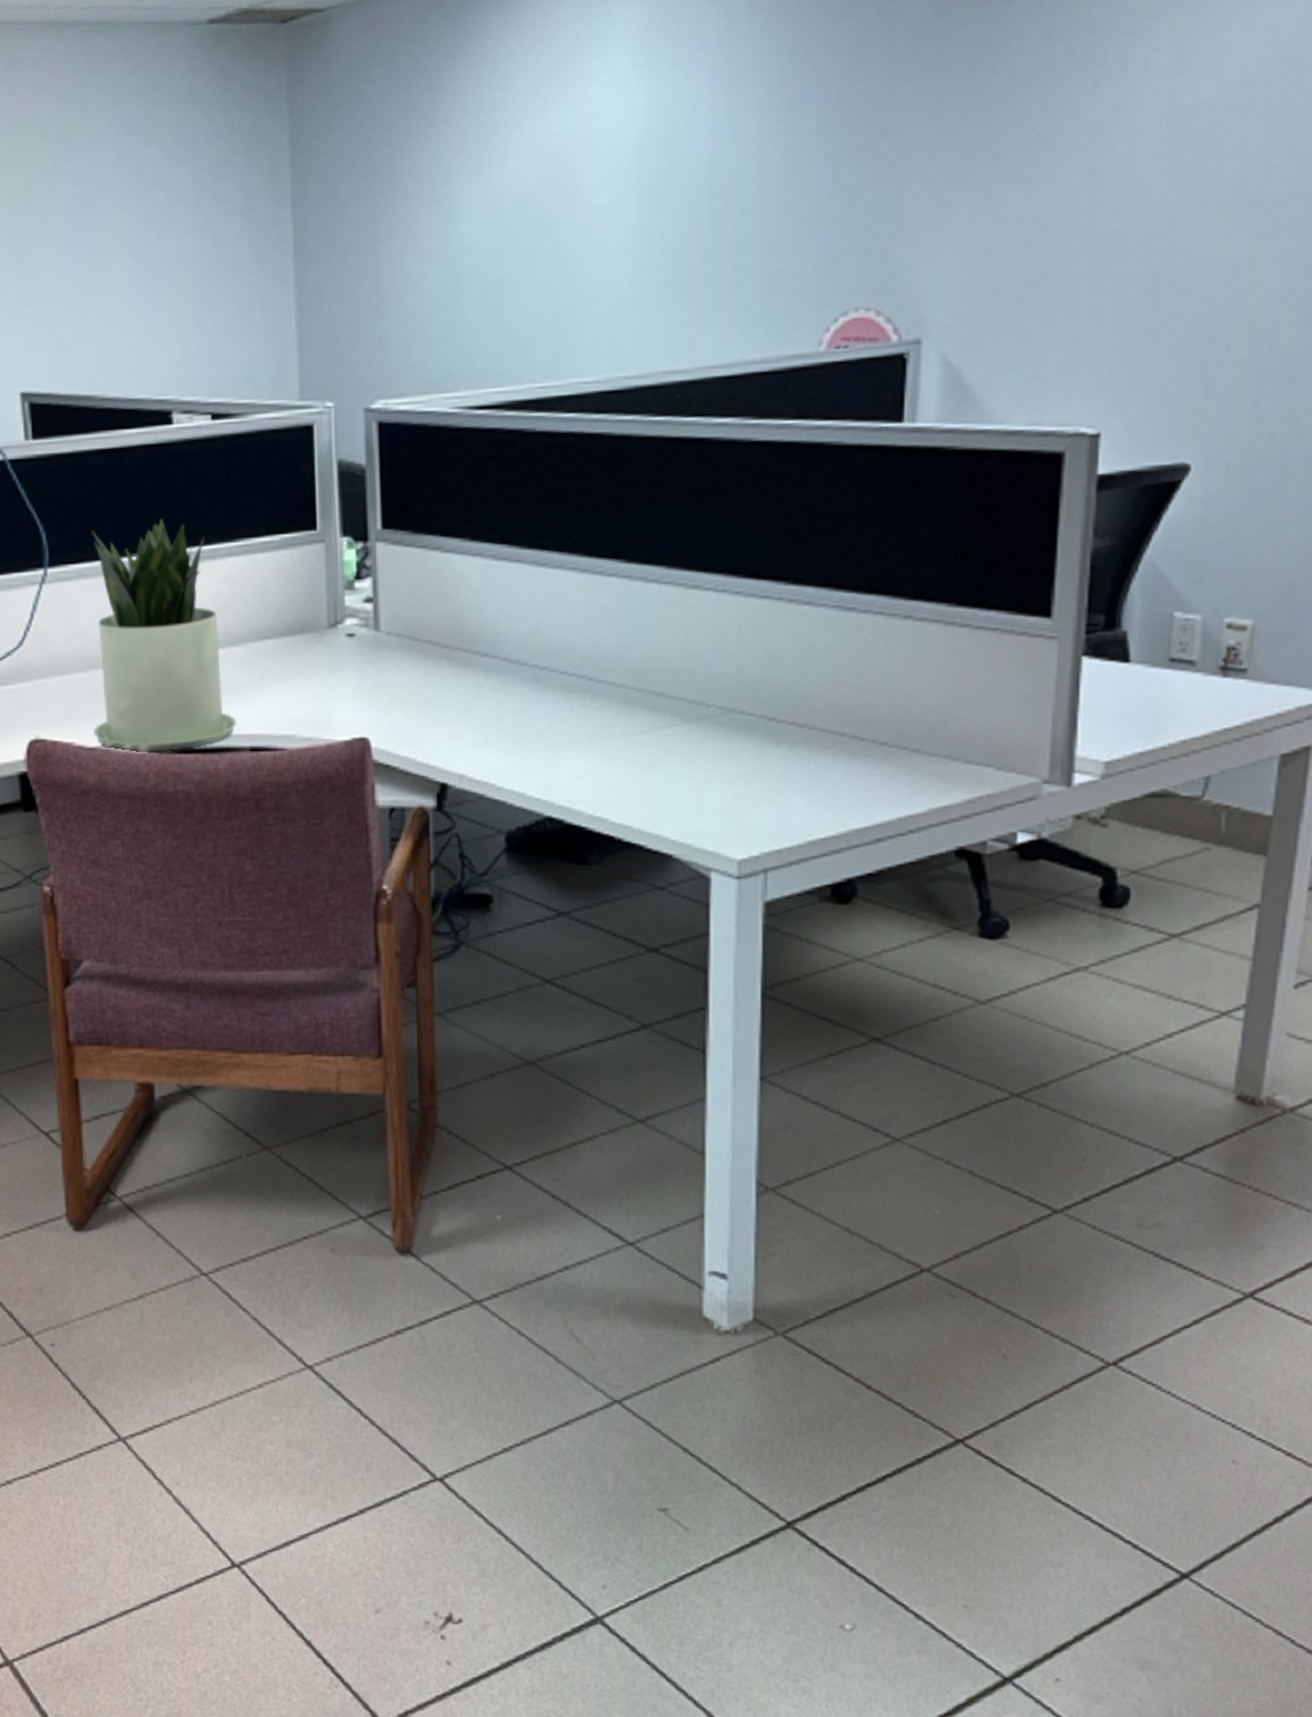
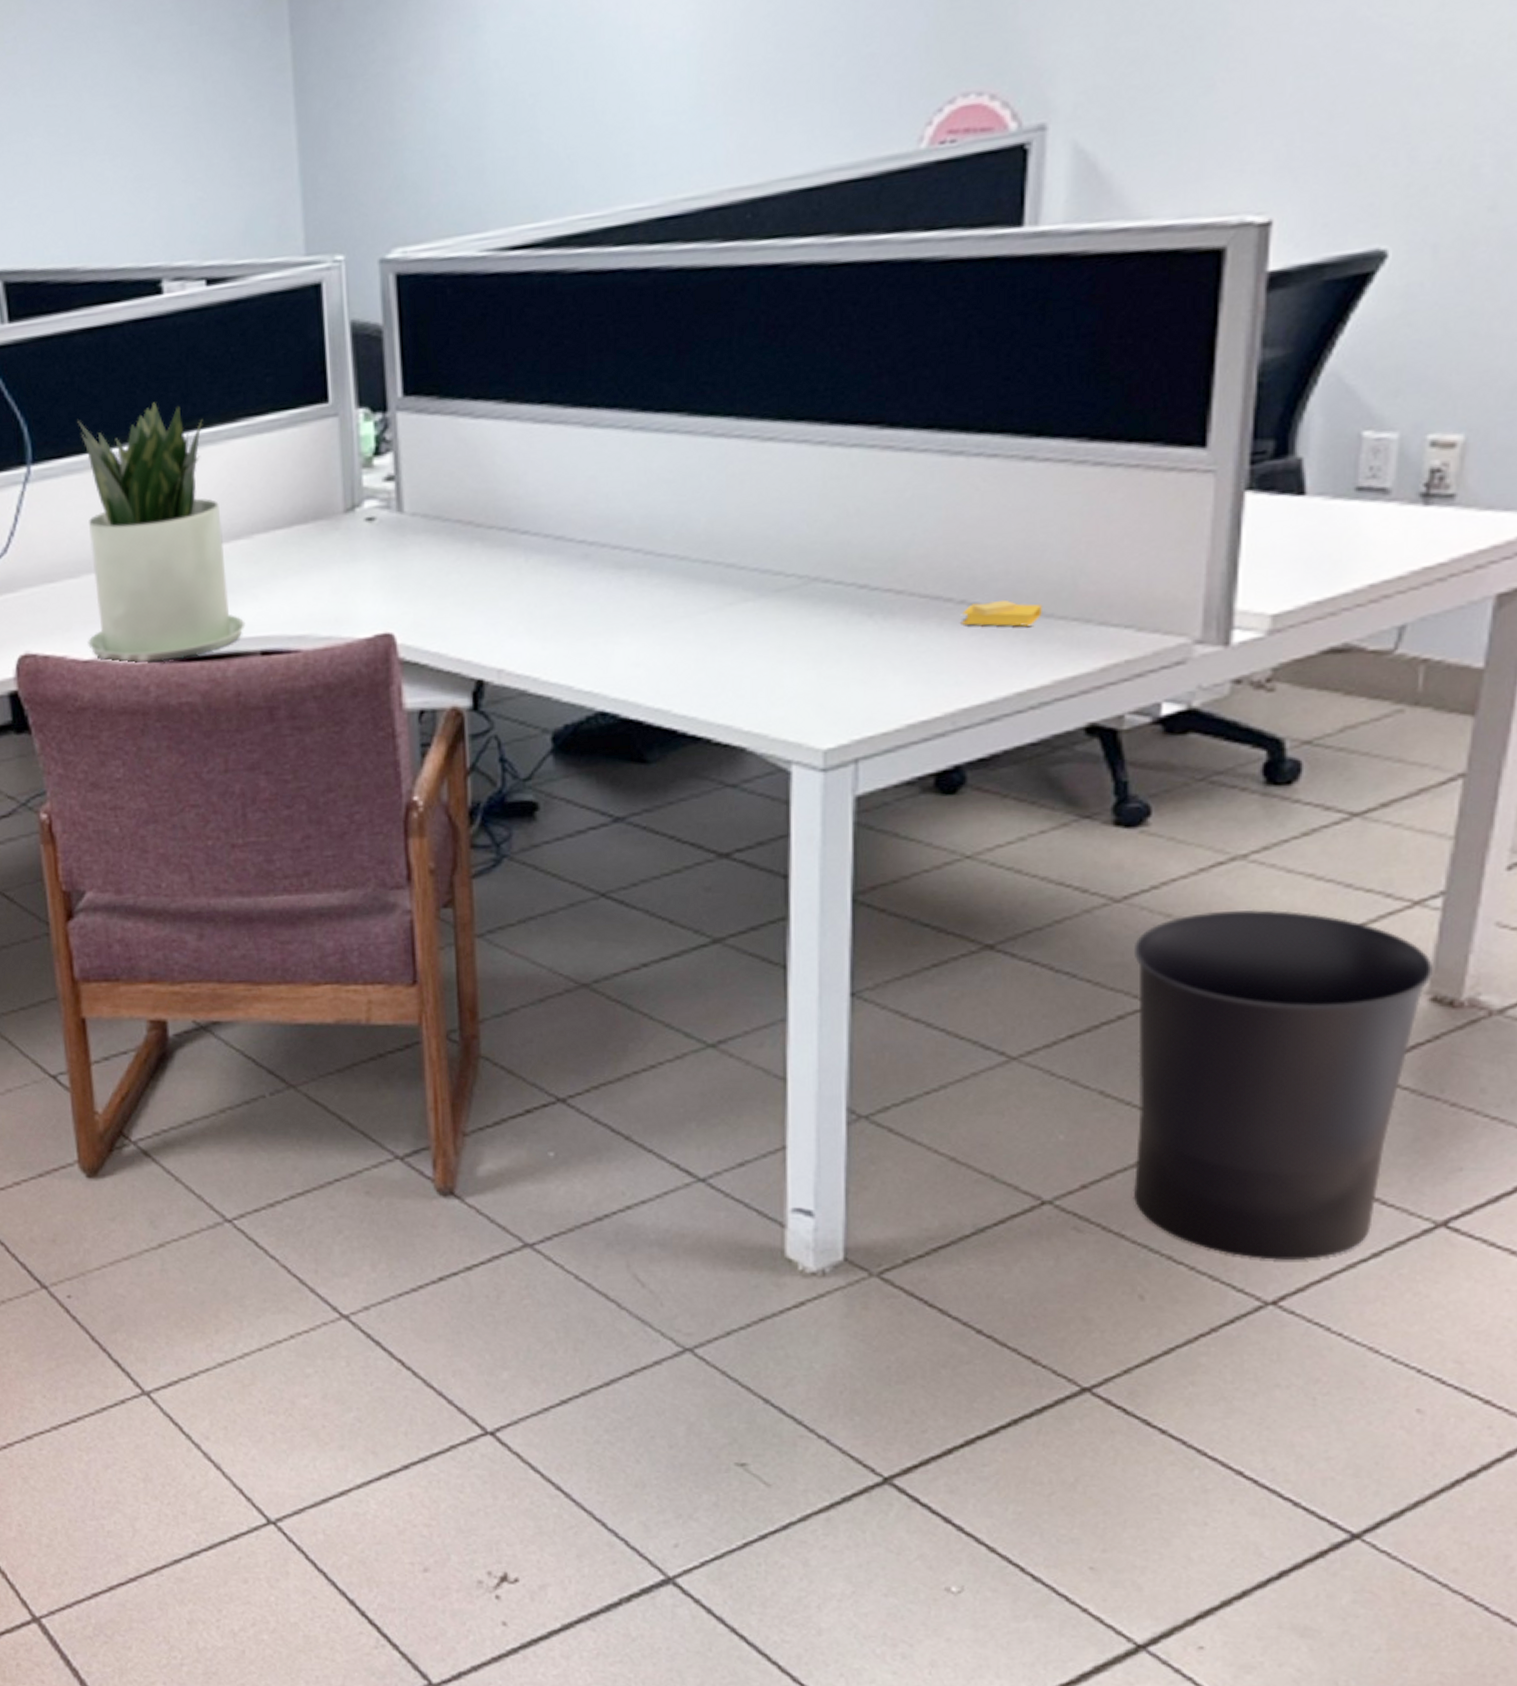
sticky notes: none [853,737,921,761] -> present [961,599,1043,627]
waste bin: none [996,1014,1237,1325] -> present [1133,909,1433,1260]

